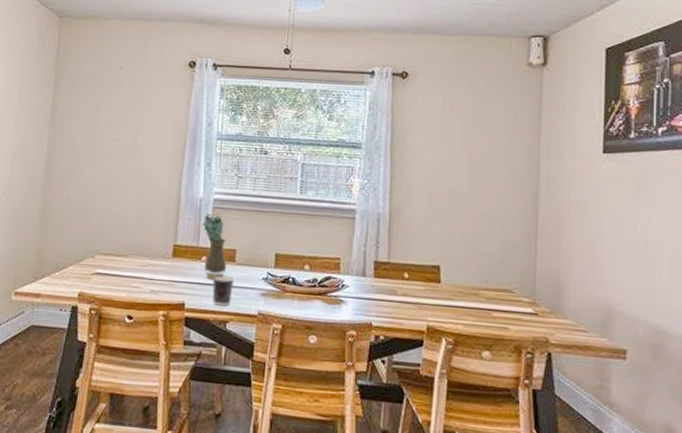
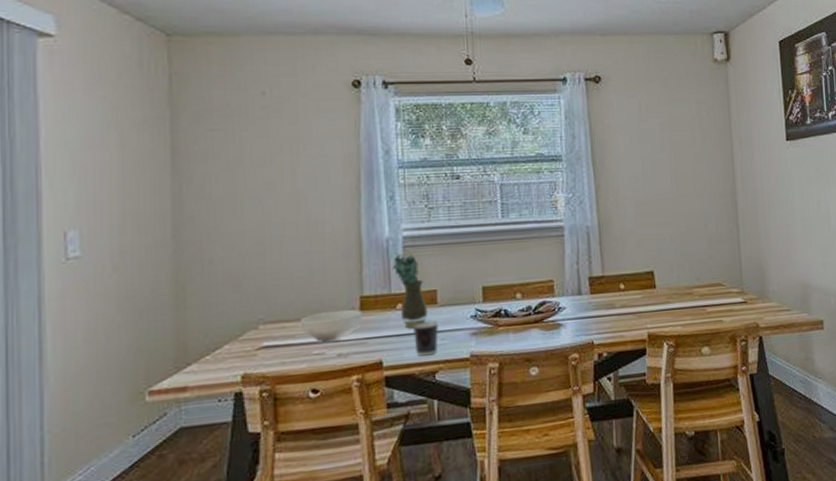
bowl: none [126,252,174,278] -> present [300,309,362,341]

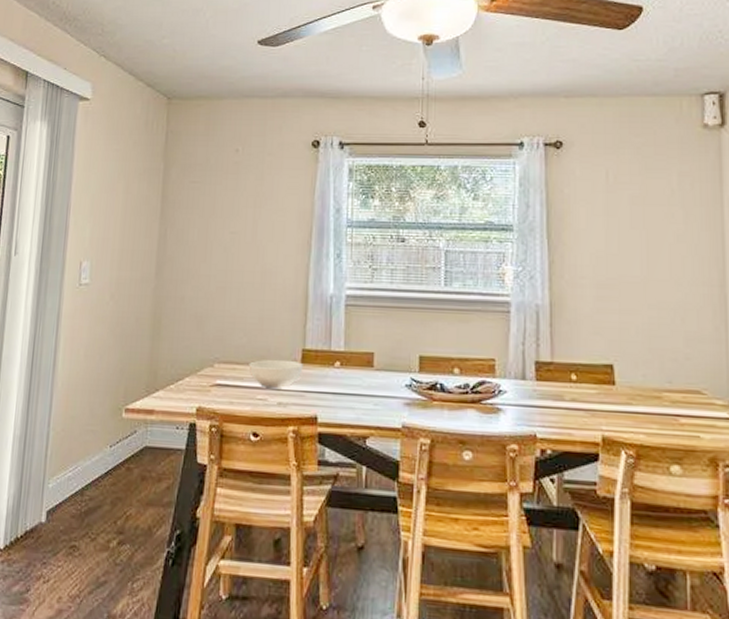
vase: present [392,253,428,329] -> none [334,310,364,389]
mug: present [413,322,439,356] -> none [348,384,372,419]

